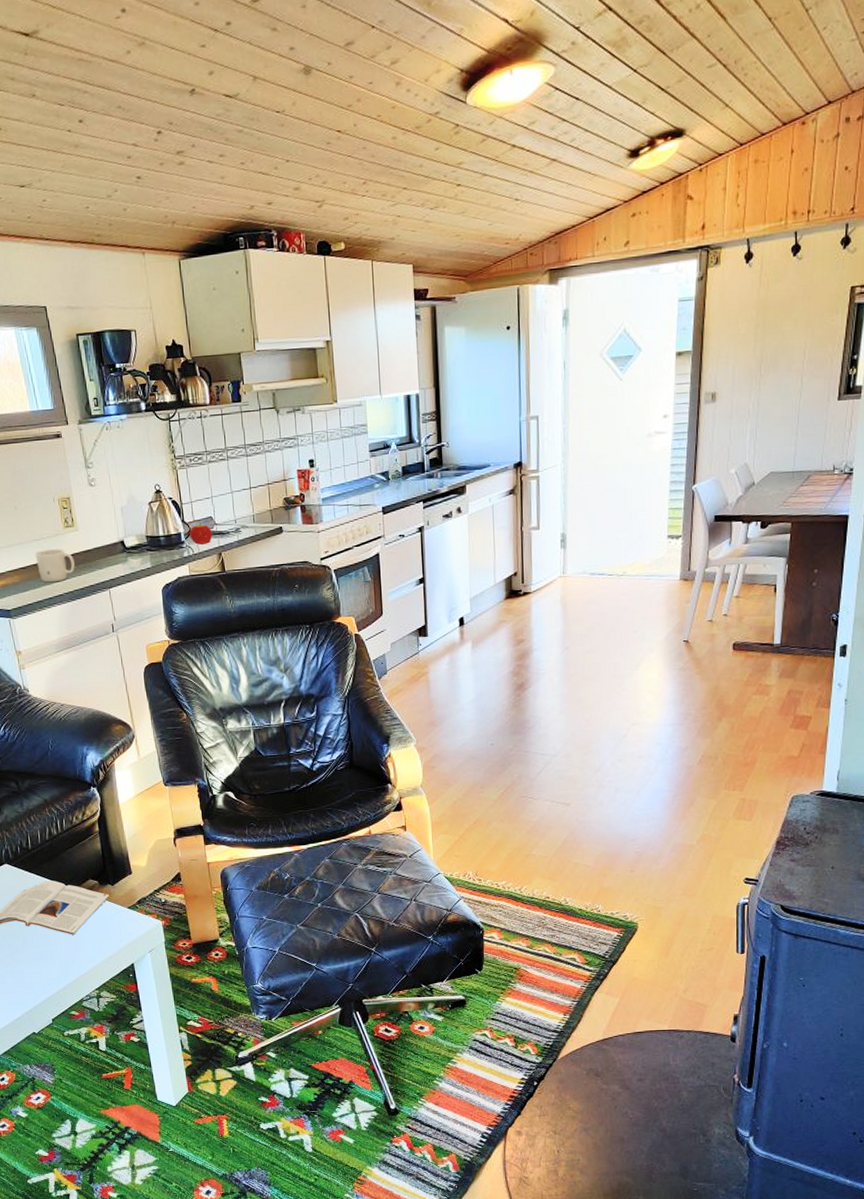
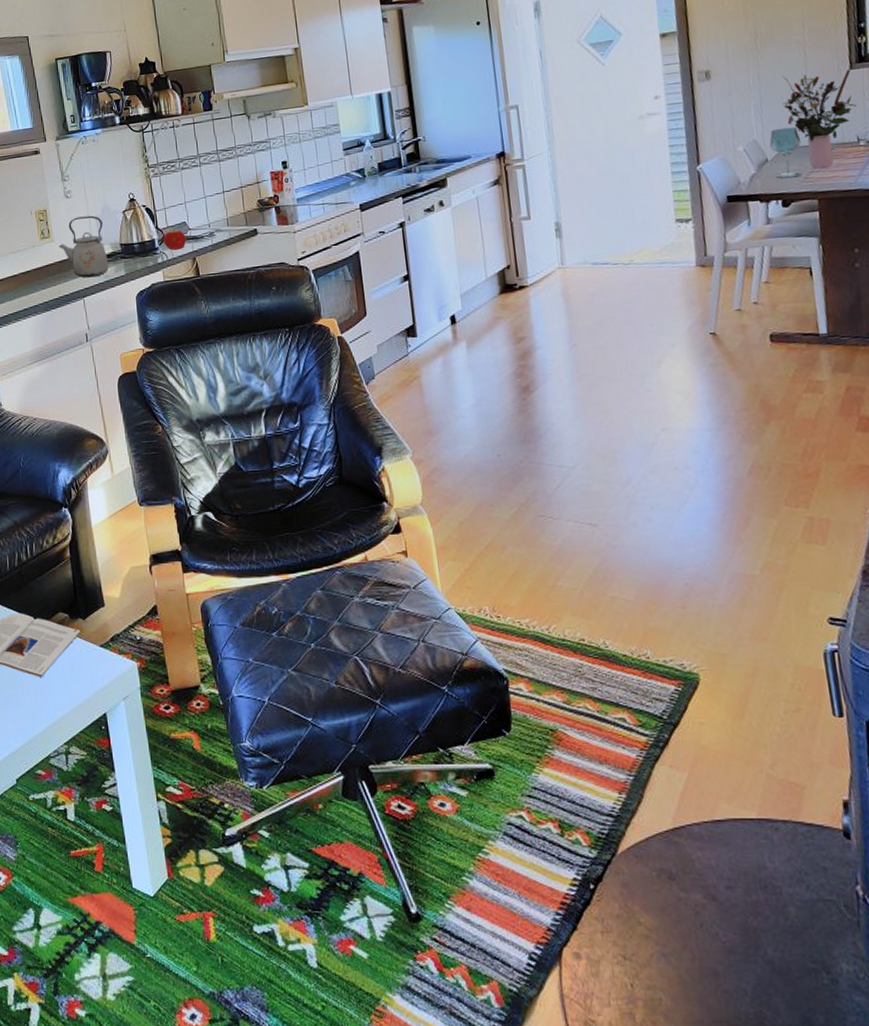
mug: present [34,549,75,583] -> none [11,260,50,294]
kettle: none [83,505,135,569] -> present [58,215,109,278]
wine glass: none [757,452,786,502] -> present [769,127,802,179]
bouquet: none [775,399,839,493] -> present [782,69,856,168]

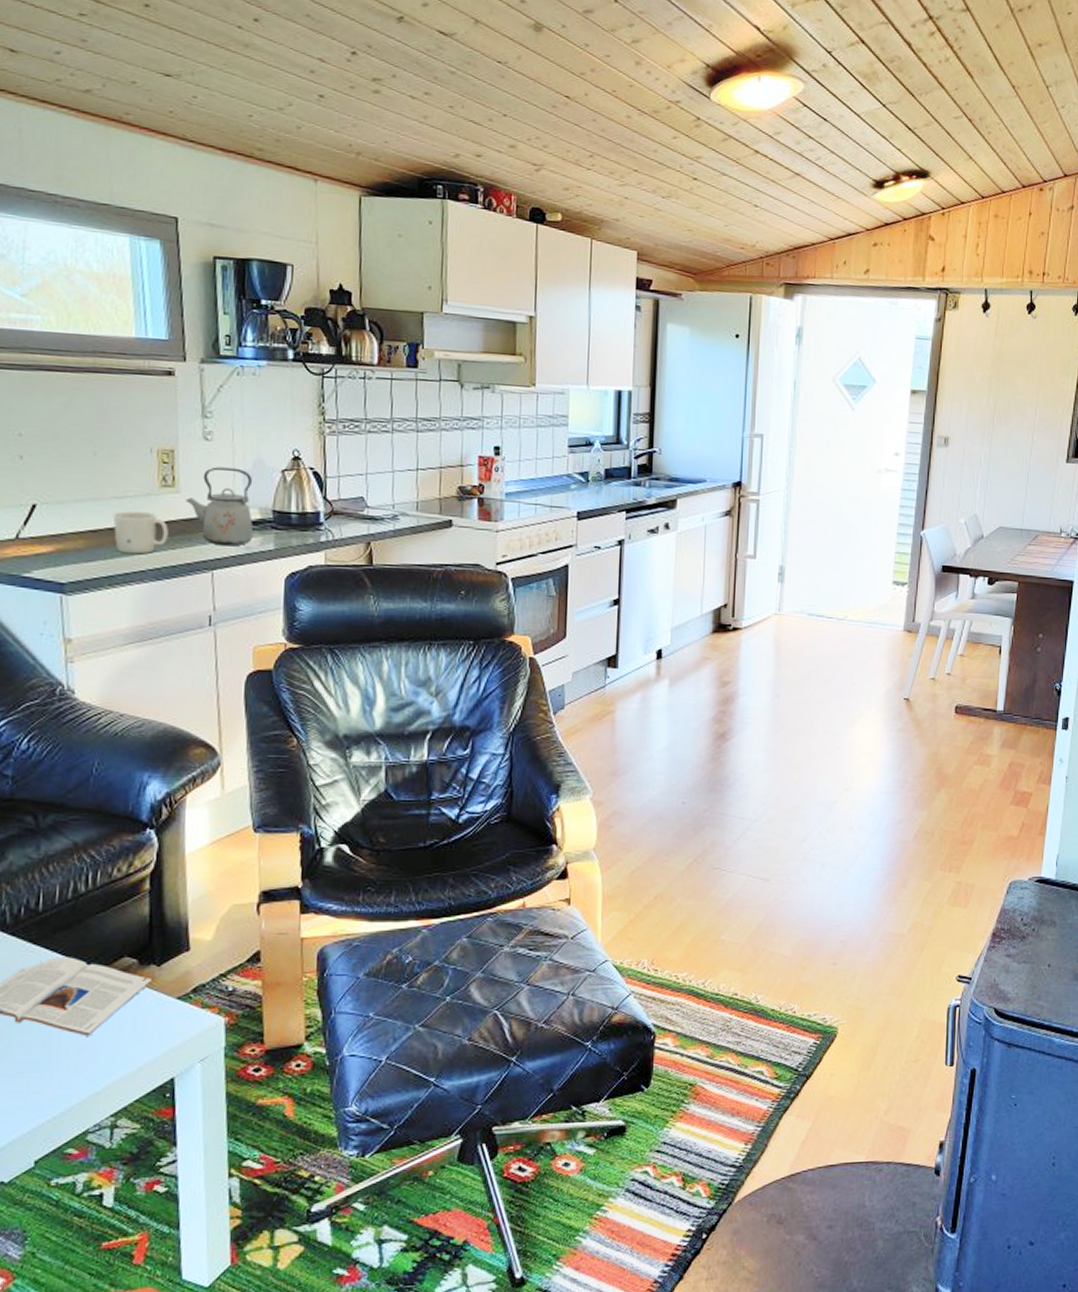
mug: none [11,260,50,294] -> present [112,511,169,555]
fruit: present [163,229,187,250] -> none [331,503,362,529]
wine glass: present [769,127,802,179] -> none [986,507,1015,558]
bouquet: present [782,69,856,168] -> none [1005,456,1067,552]

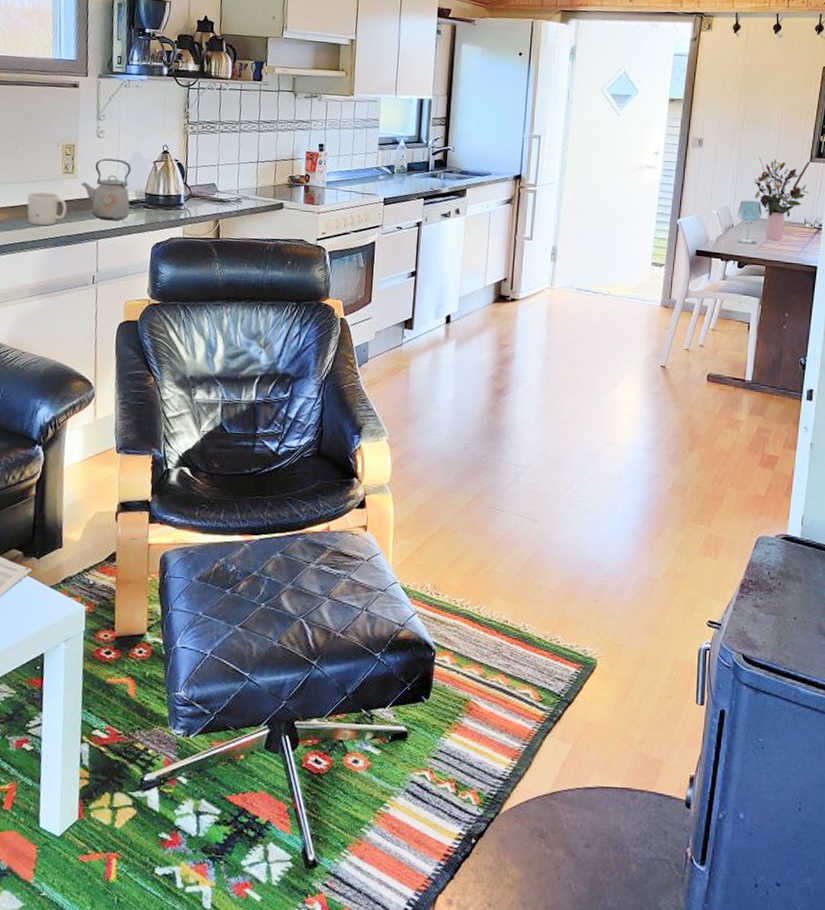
wine glass: none [986,507,1015,558] -> present [736,200,762,245]
bouquet: none [1005,456,1067,552] -> present [754,156,811,240]

